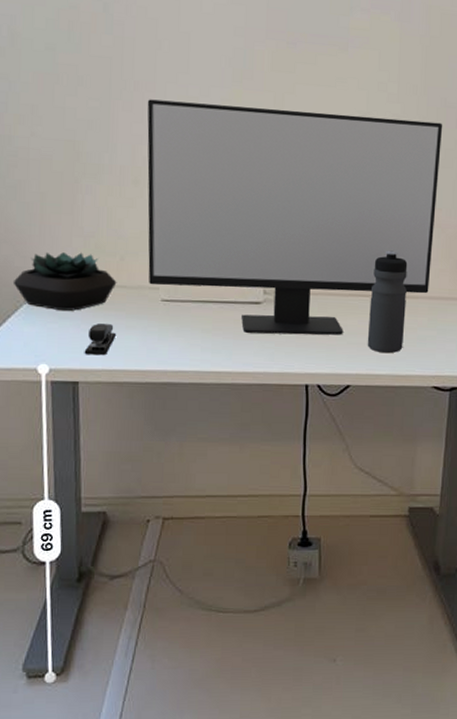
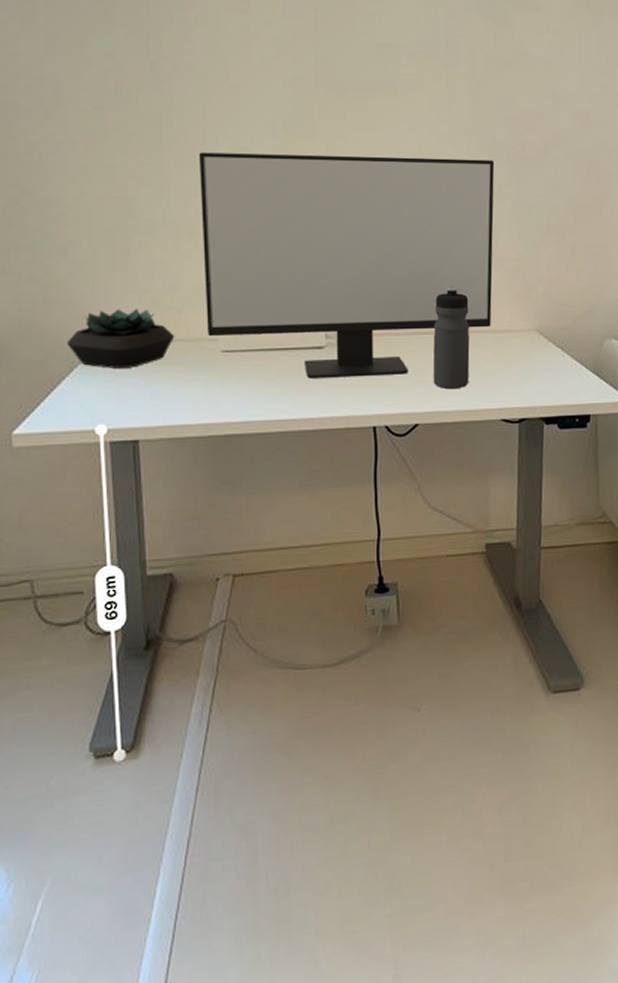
stapler: present [84,324,117,355] -> none [143,379,177,411]

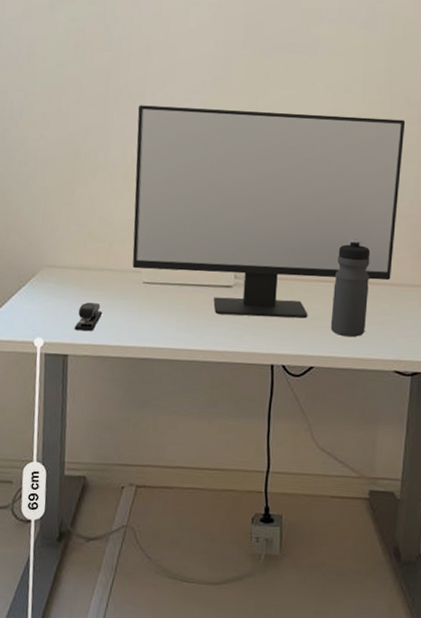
succulent plant: present [66,308,175,368] -> none [18,239,105,291]
stapler: none [143,379,177,411] -> present [74,303,103,331]

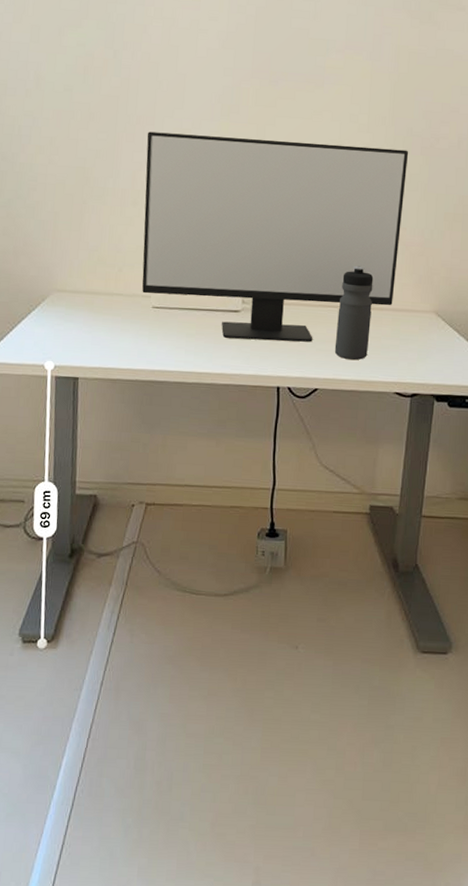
stapler: present [74,303,103,331] -> none [84,327,113,354]

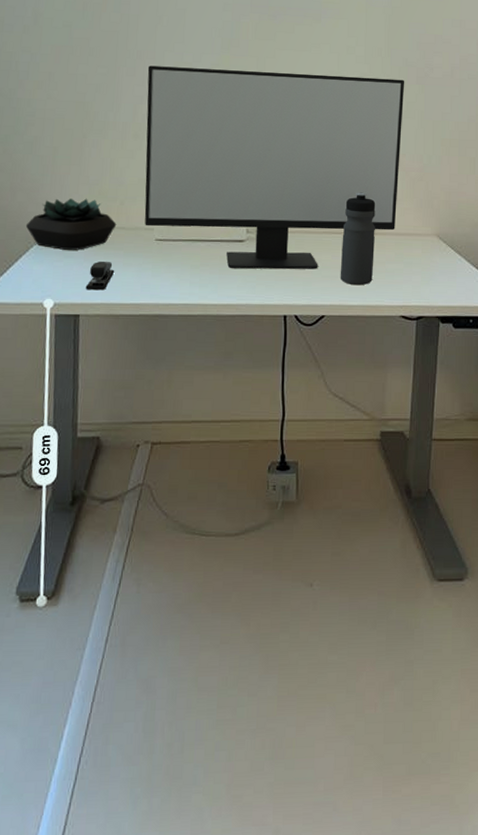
succulent plant: none [27,264,115,315] -> present [25,198,117,250]
stapler: none [84,327,113,354] -> present [85,262,115,290]

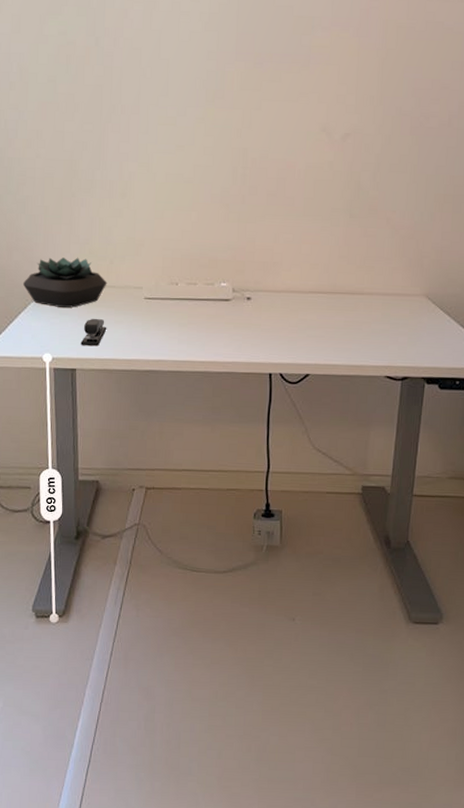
computer monitor: present [144,65,405,270] -> none [132,121,398,329]
water bottle: present [340,192,376,286] -> none [325,251,363,346]

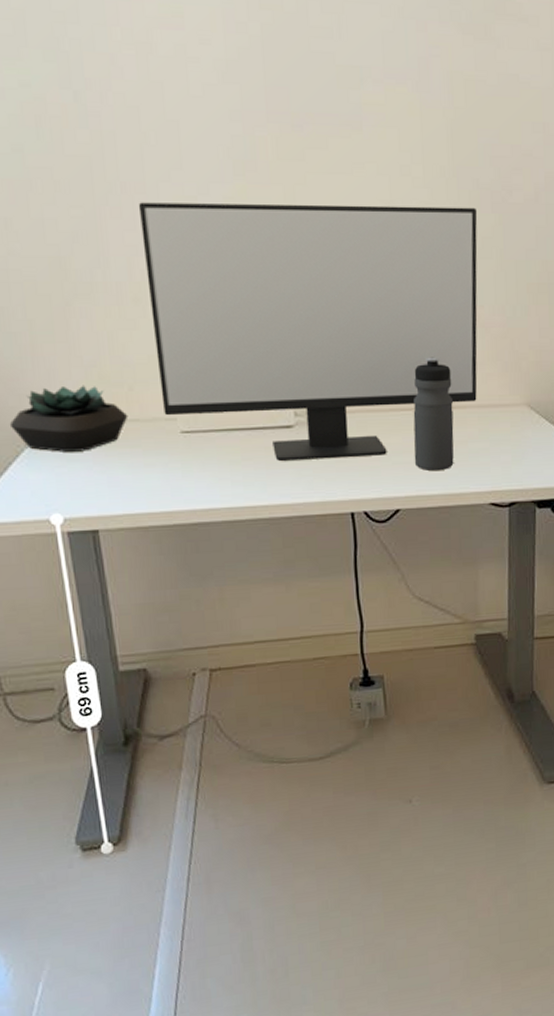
stapler: present [80,319,107,346] -> none [100,463,135,499]
computer monitor: none [132,121,398,329] -> present [138,202,478,461]
water bottle: none [325,251,363,346] -> present [412,357,454,471]

